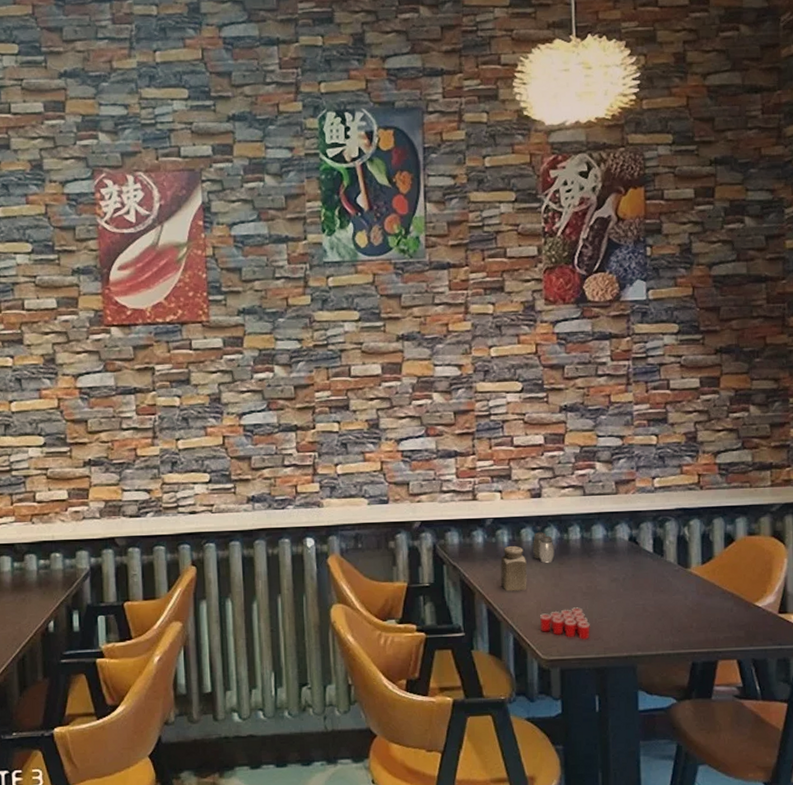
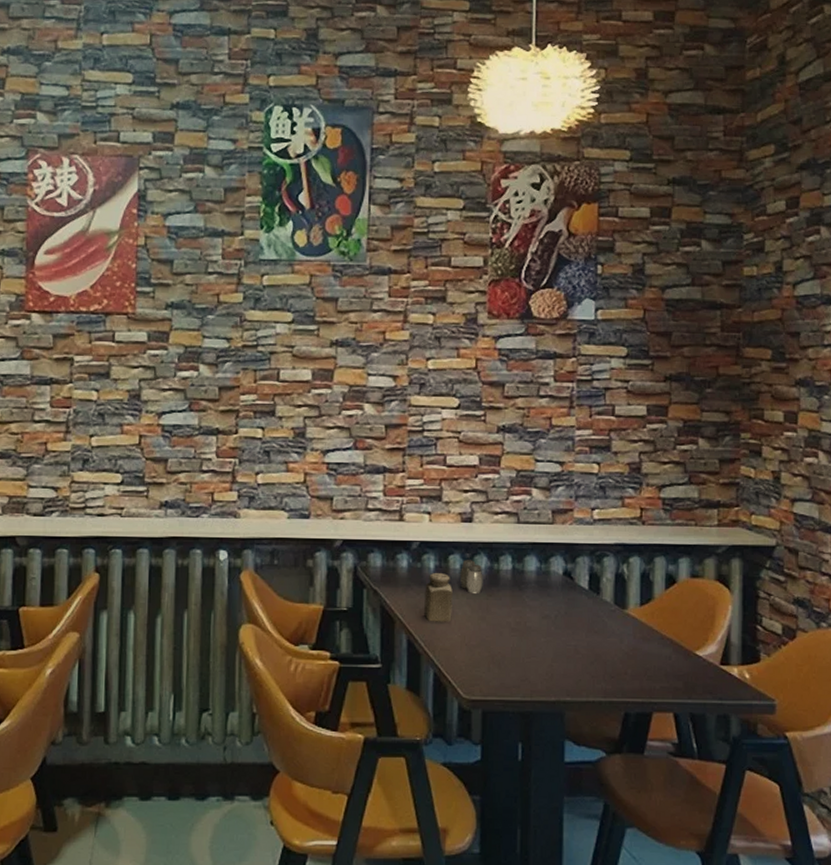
cup: present [540,607,590,640] -> none [464,644,517,680]

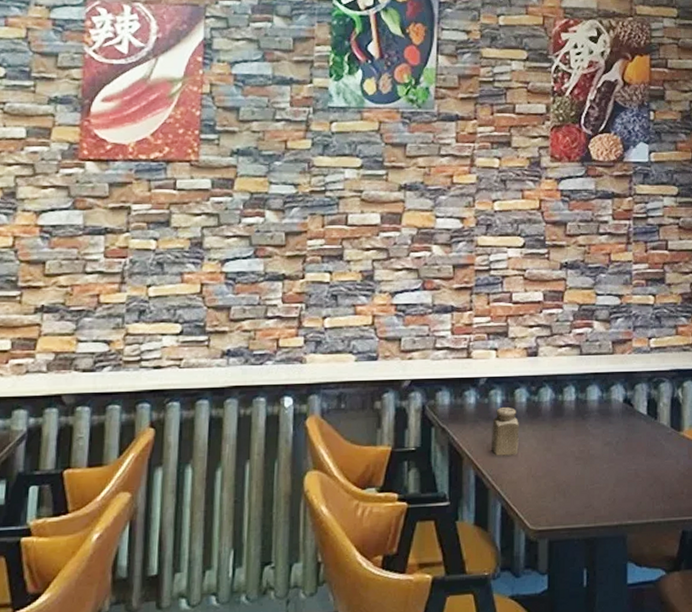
salt and pepper shaker: present [460,560,483,593] -> none [526,393,548,425]

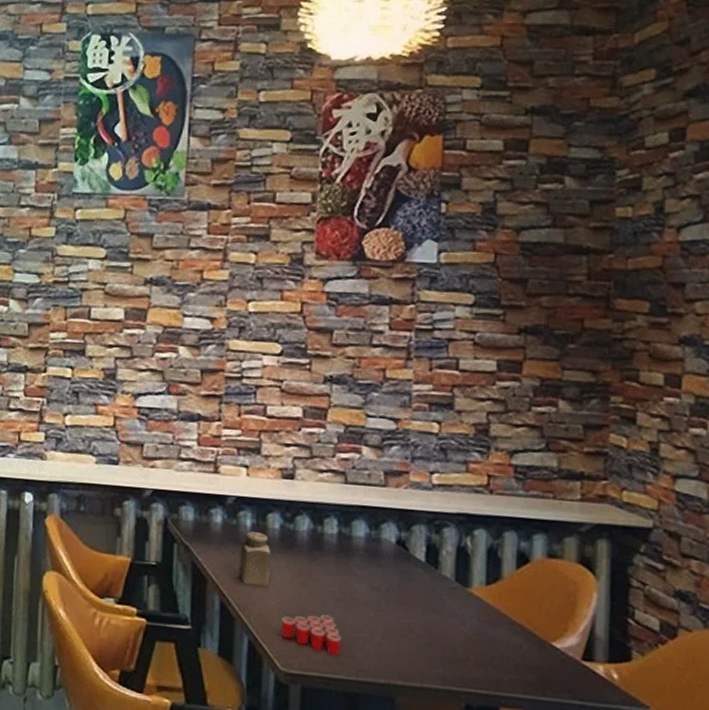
cup: none [530,473,581,508] -> present [281,615,342,656]

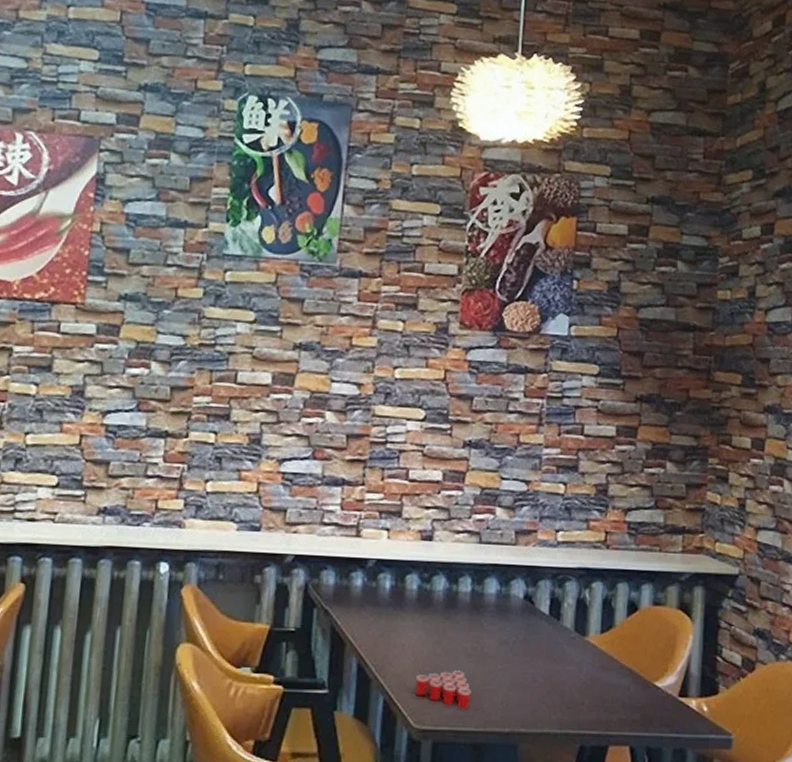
salt shaker: present [239,532,271,586] -> none [377,593,408,646]

